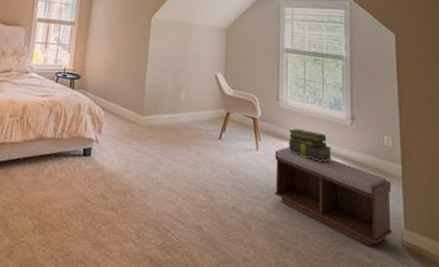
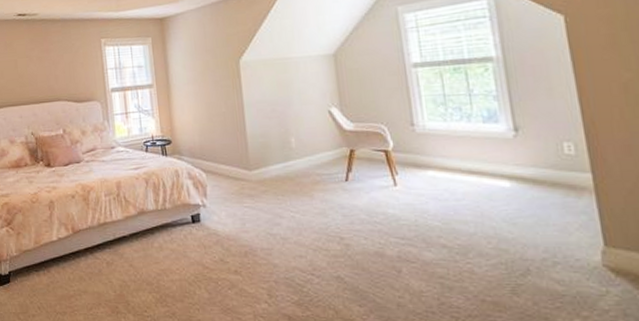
bench: present [274,147,392,247] -> none [418,176,588,273]
stack of books: present [288,128,333,162] -> none [432,153,496,186]

